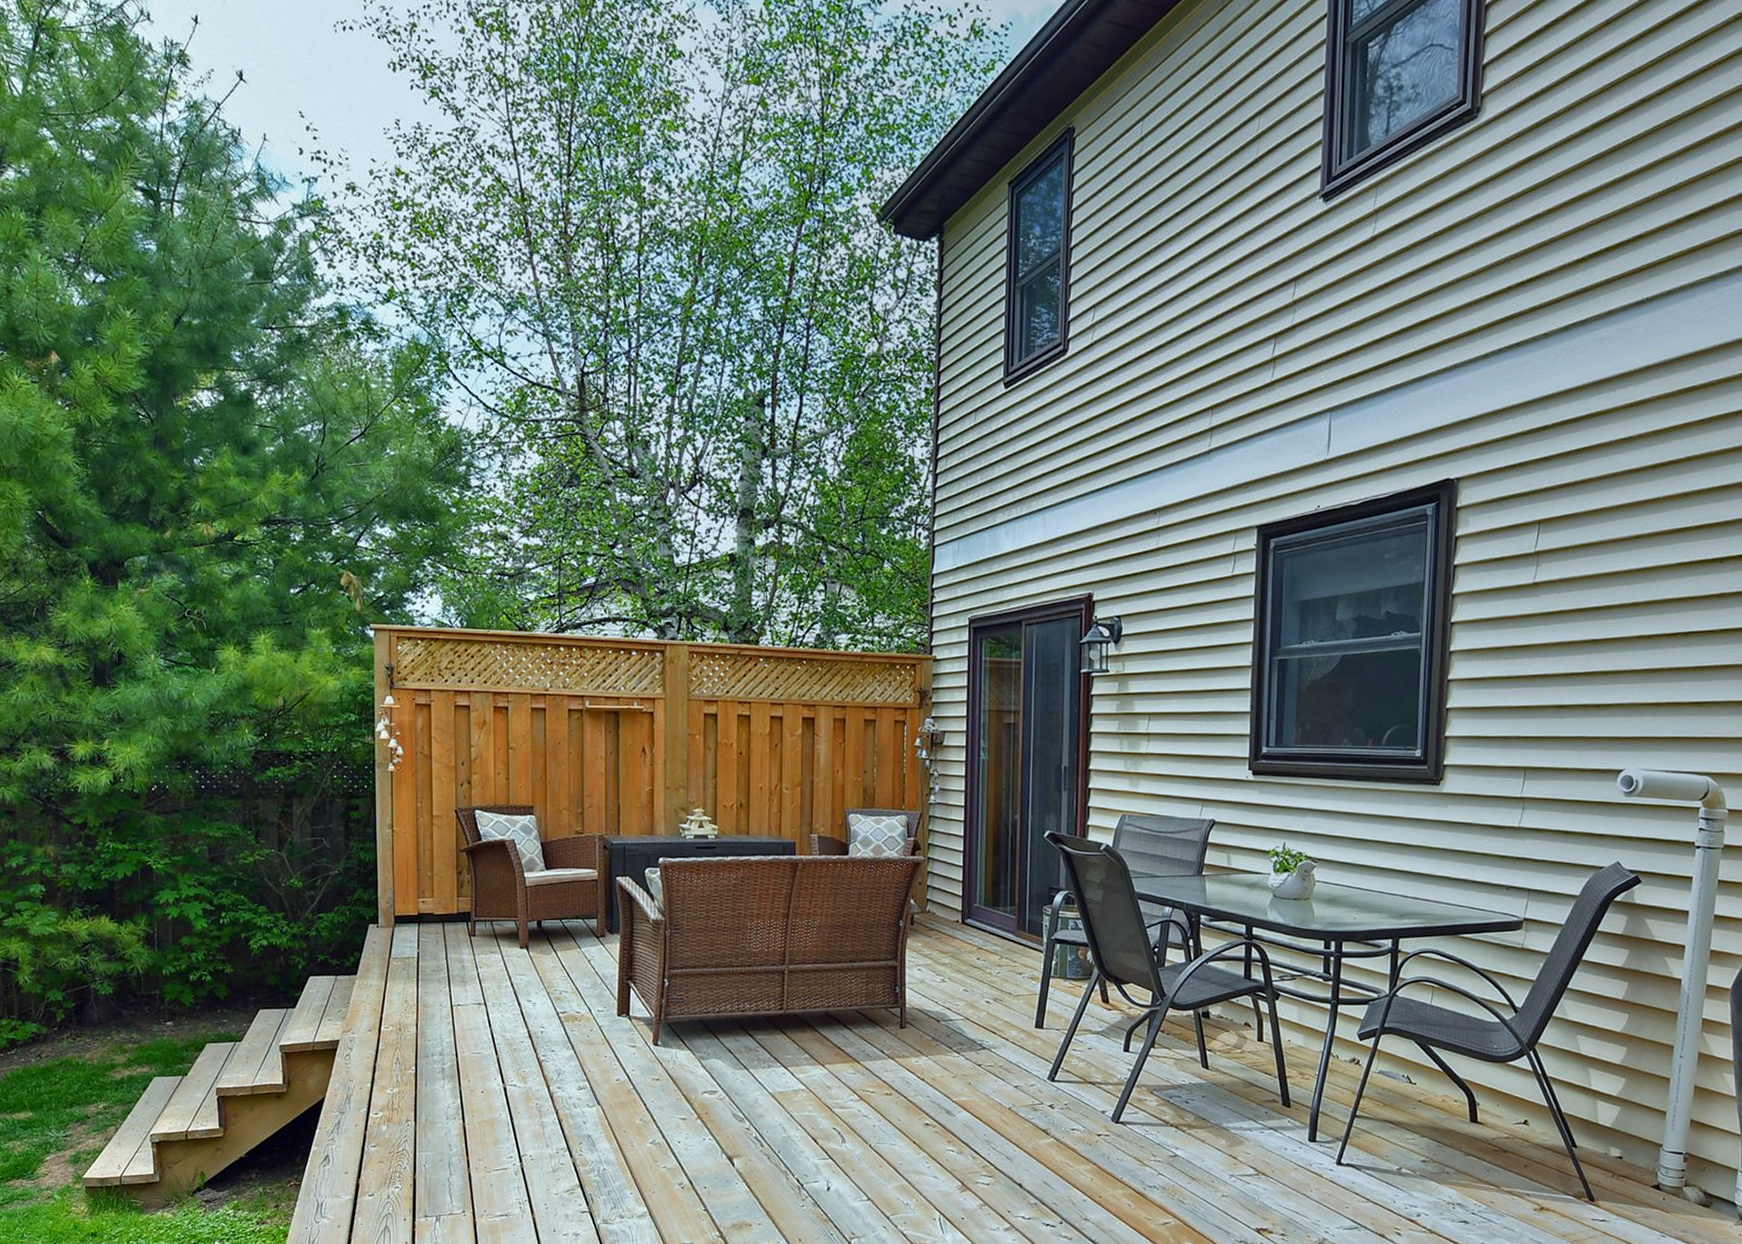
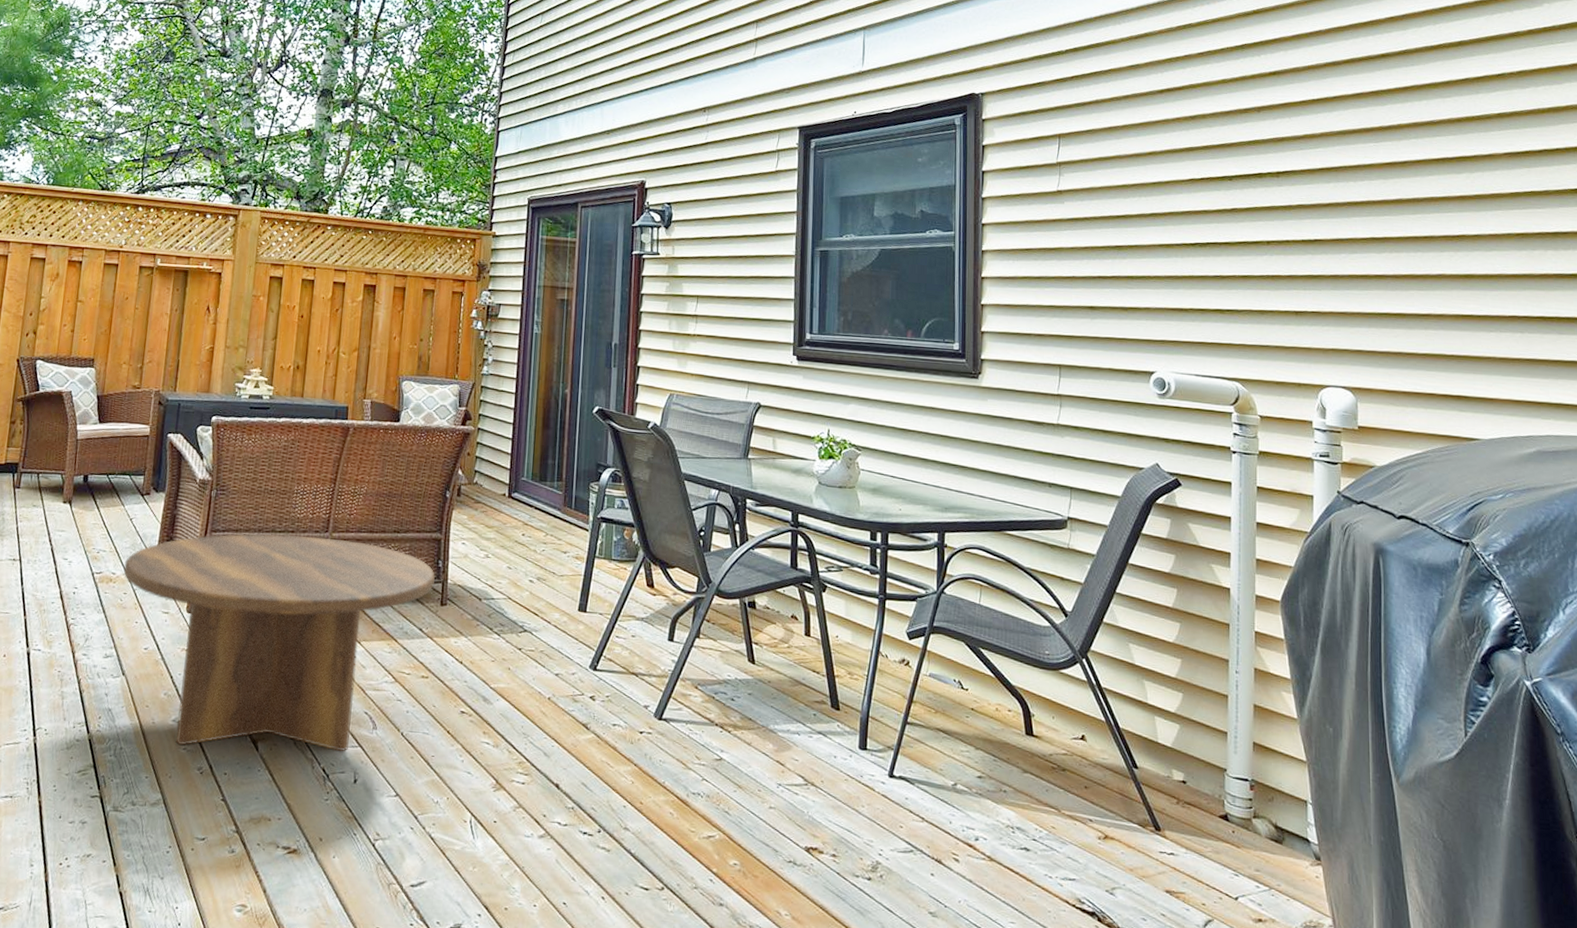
coffee table: none [587,968,894,1165] -> present [123,533,435,752]

